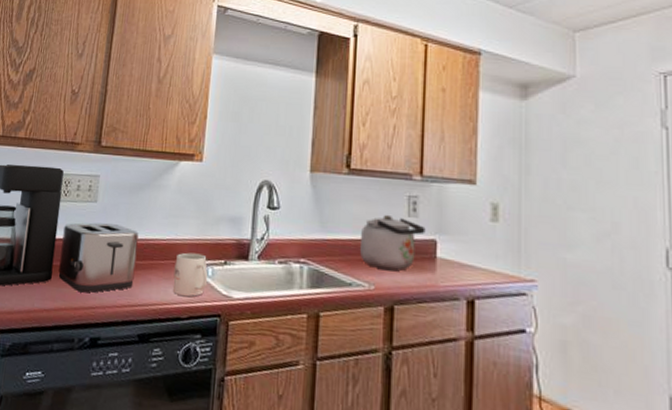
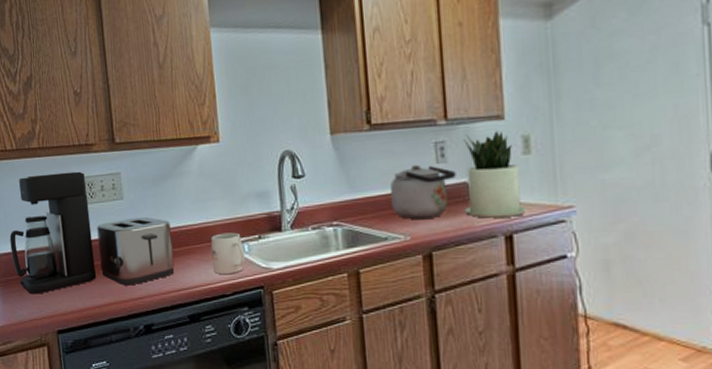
planter: none [429,193,490,282] -> present [464,130,527,218]

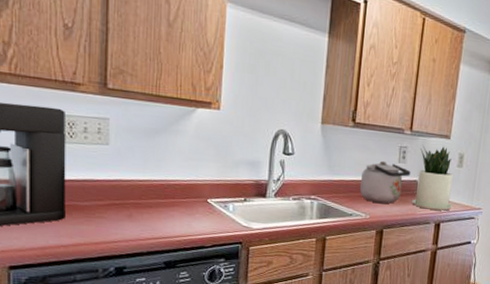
toaster: present [97,216,175,286] -> none [73,164,158,229]
mug: present [210,232,246,275] -> none [195,191,229,229]

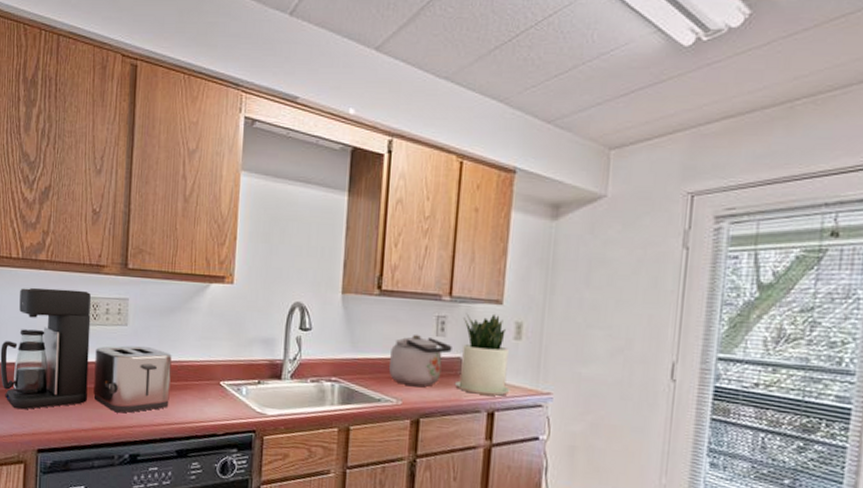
toaster: none [73,164,158,229] -> present [93,345,172,413]

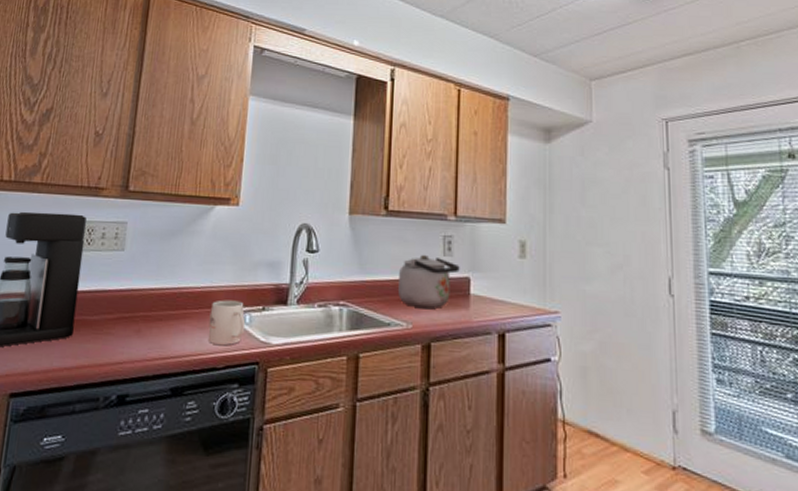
toaster: present [93,345,172,413] -> none [81,271,171,348]
mug: none [208,373,243,415] -> present [207,300,246,346]
planter: present [454,313,510,396] -> none [463,232,519,316]

